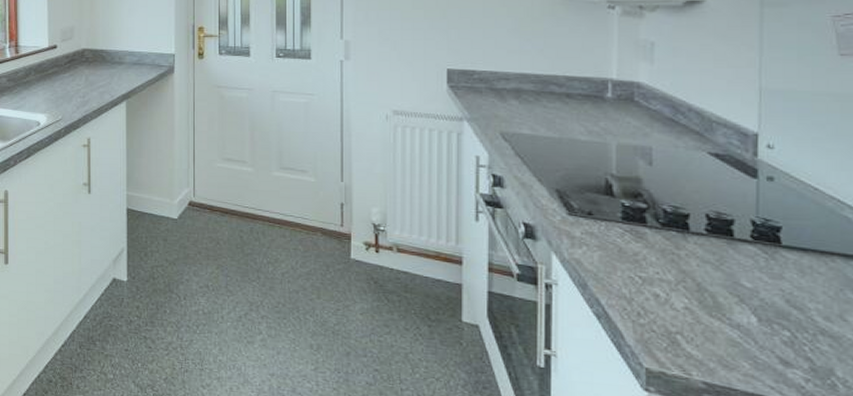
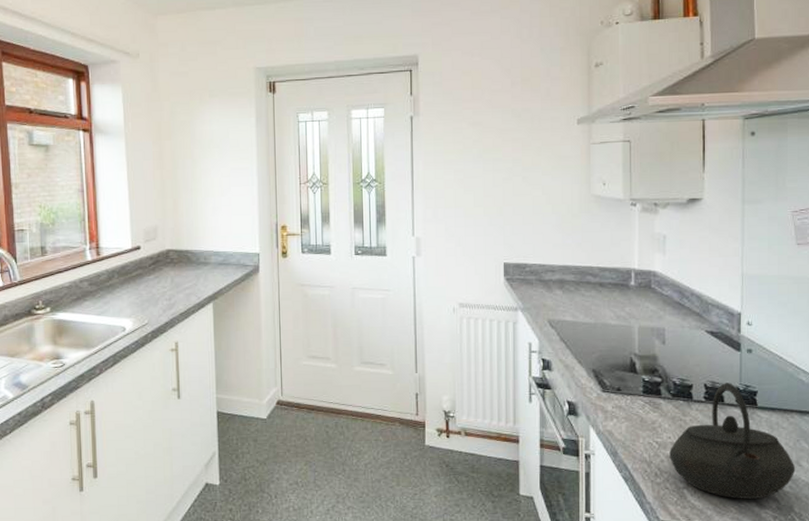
kettle: none [657,214,838,356] -> present [669,383,796,499]

